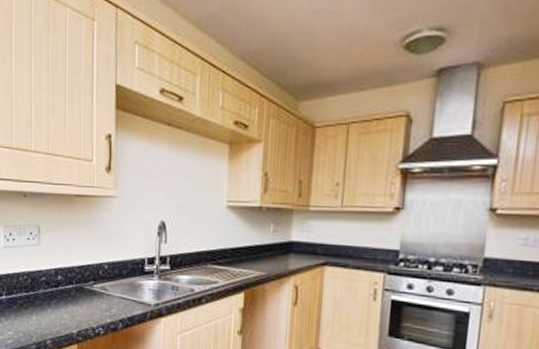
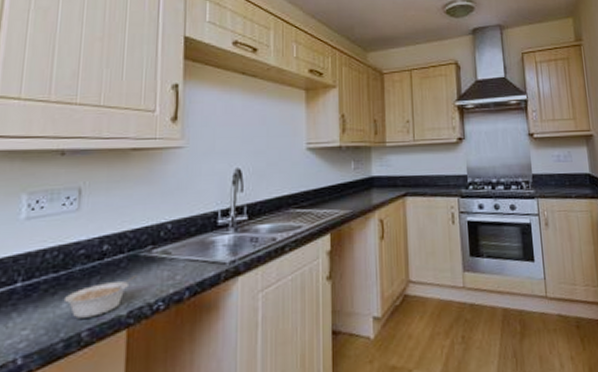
legume: none [33,304,83,331] -> present [63,275,137,319]

